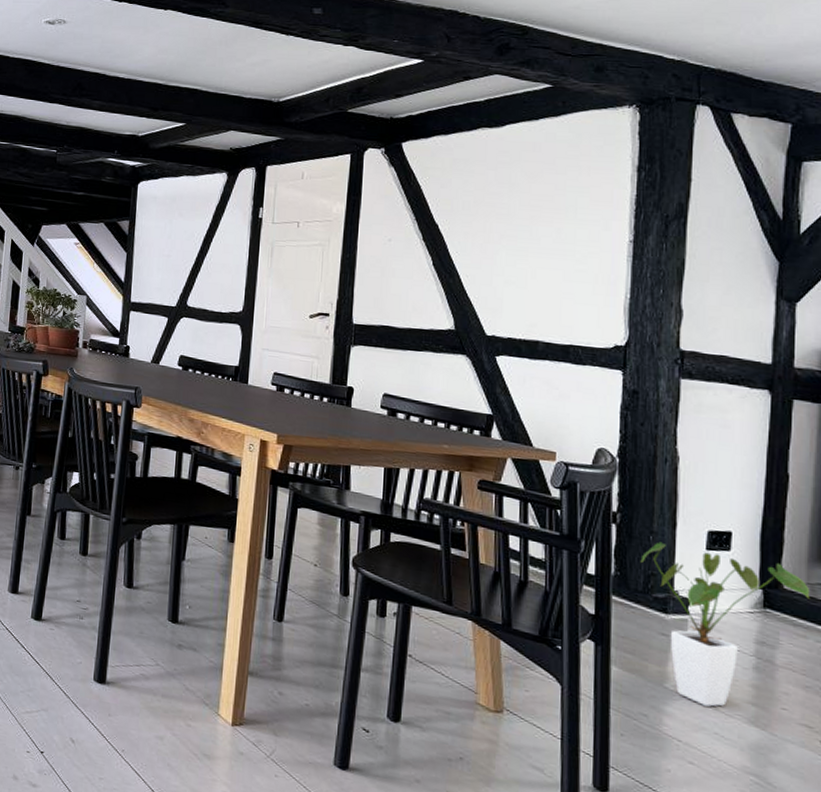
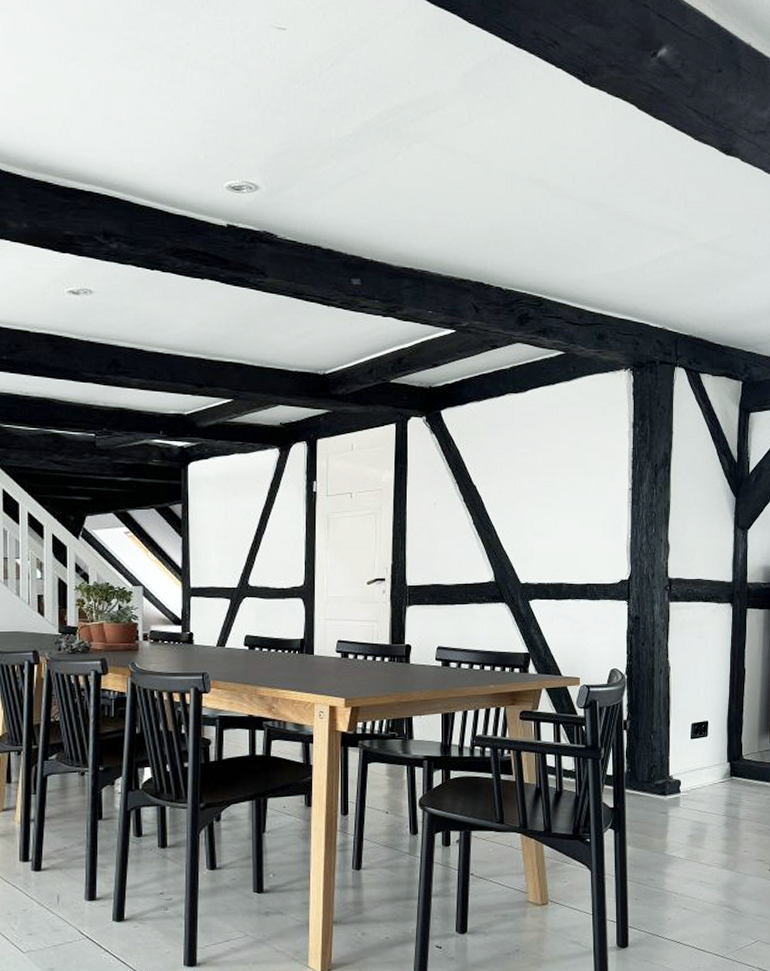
house plant: present [640,542,809,707] -> none [645,739,760,862]

